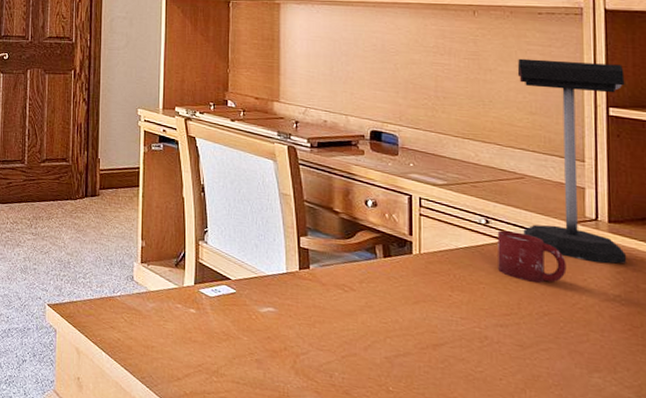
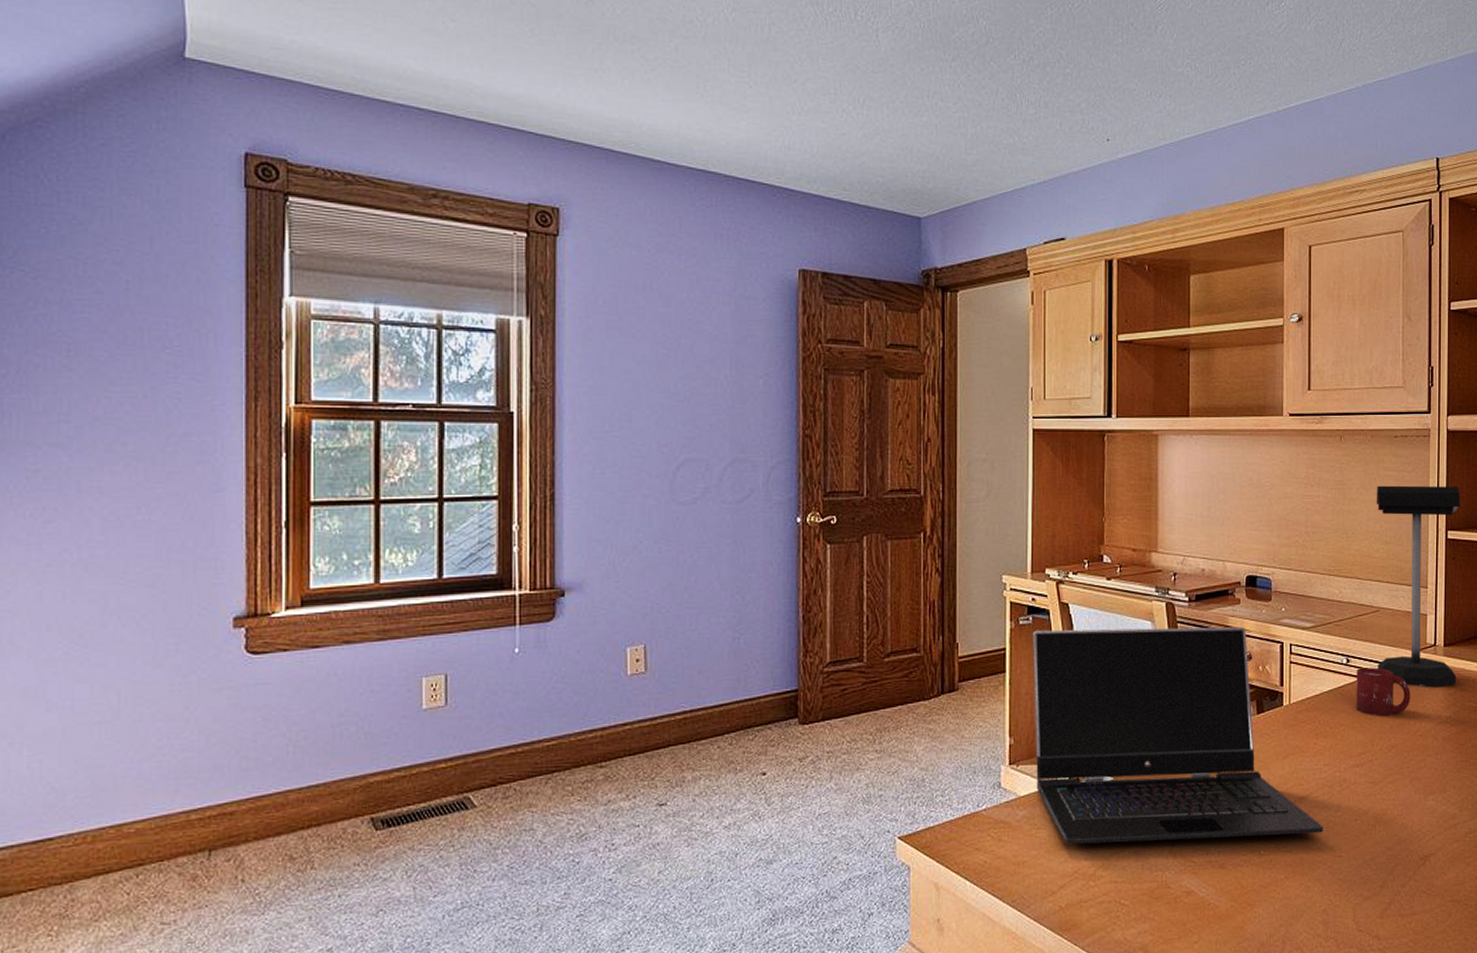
laptop computer: none [163,156,461,384] -> present [1033,627,1324,845]

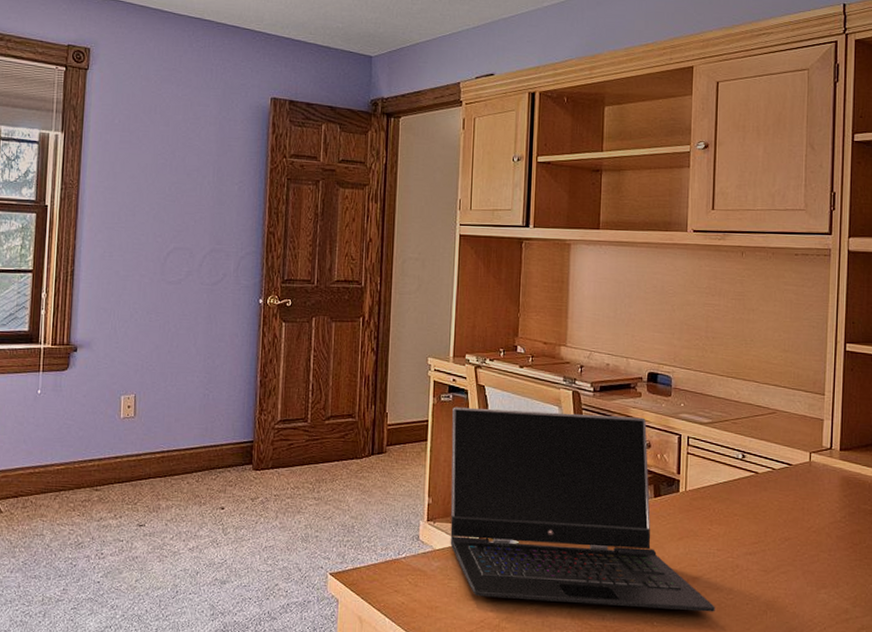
cup: present [1356,667,1411,717] -> none [750,464,805,511]
desk lamp: present [1376,485,1460,688] -> none [772,298,860,489]

